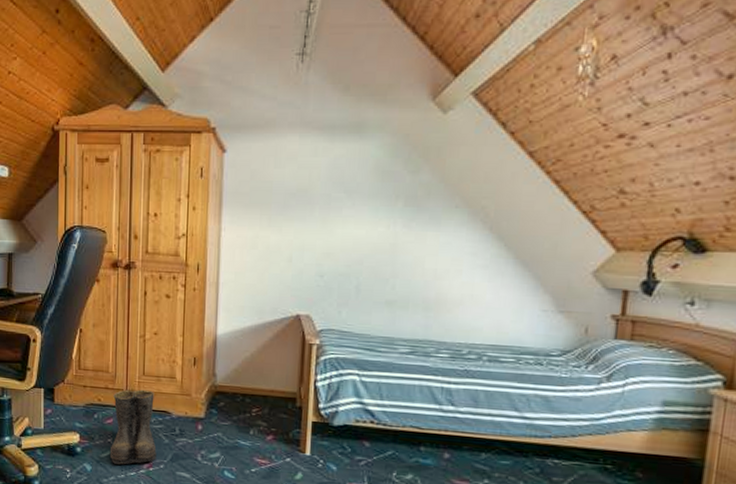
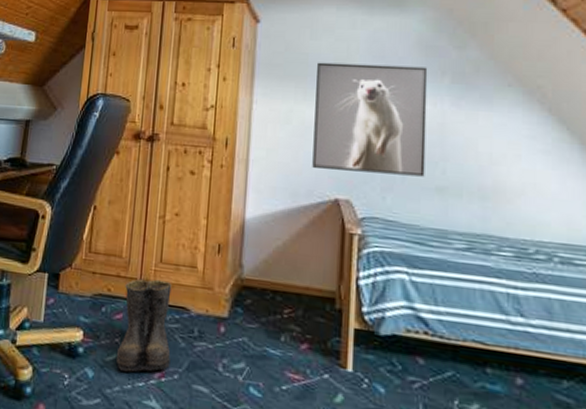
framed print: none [276,190,383,292] -> present [312,62,428,177]

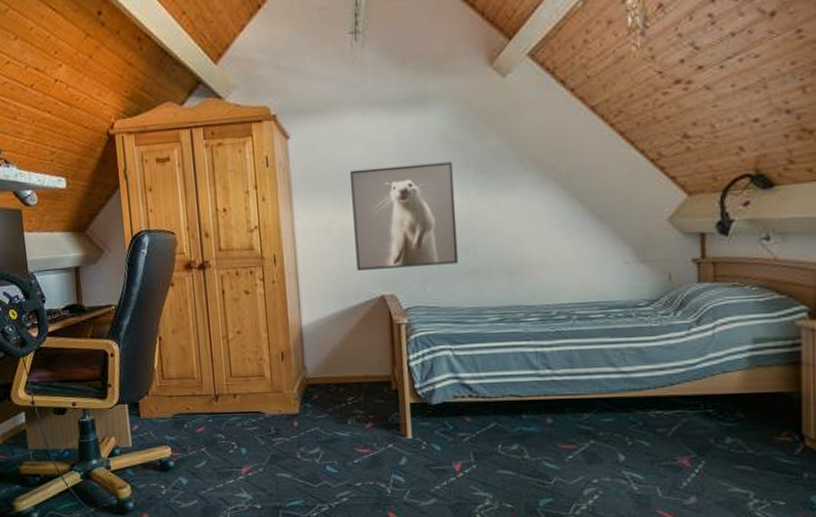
boots: present [115,279,172,372] -> none [201,392,254,474]

